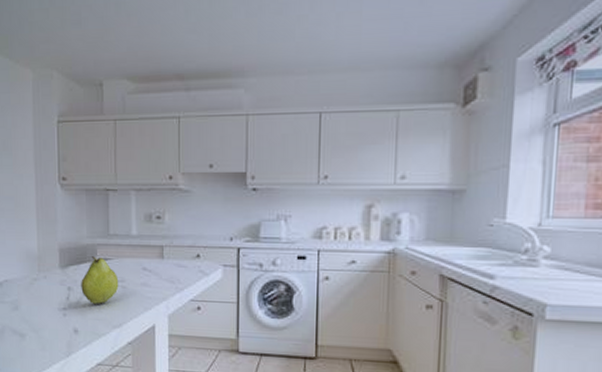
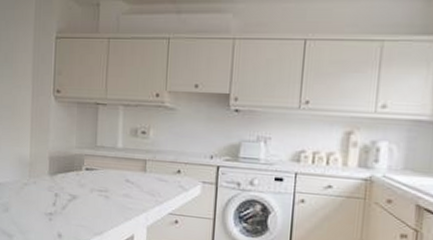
fruit: present [81,256,119,304] -> none [67,166,103,212]

